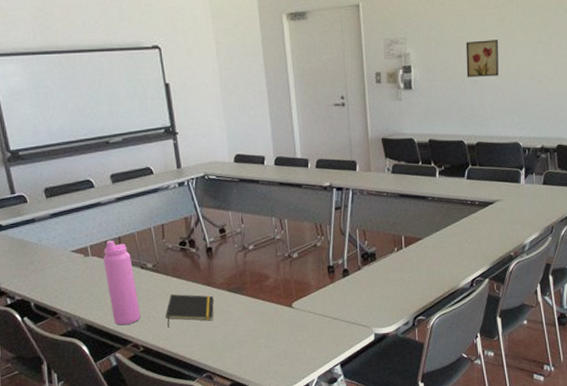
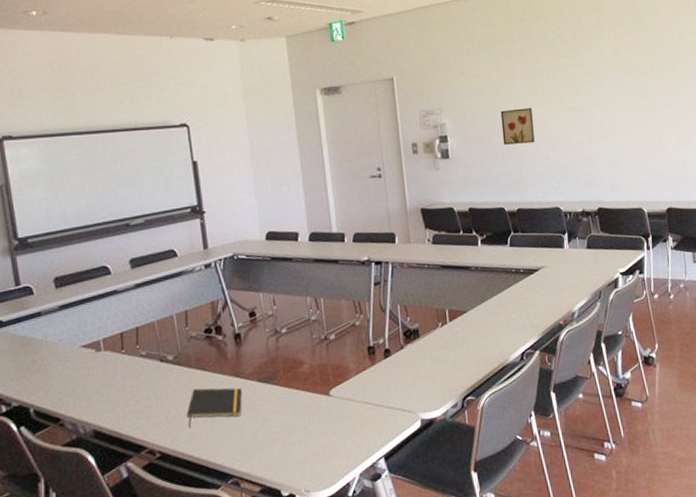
water bottle: present [103,240,141,326] -> none [117,331,158,429]

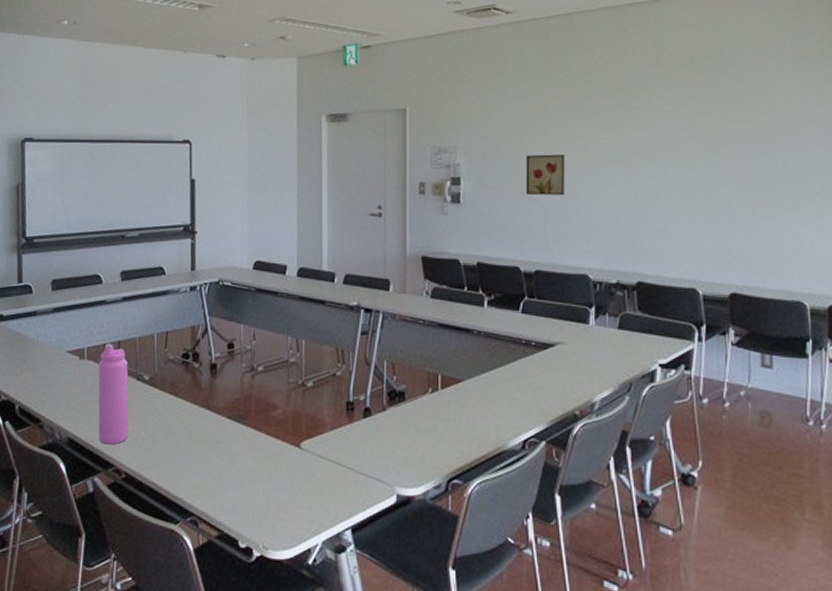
water bottle: none [117,331,158,429] -> present [98,343,129,445]
notepad: present [187,387,242,428] -> none [155,414,211,454]

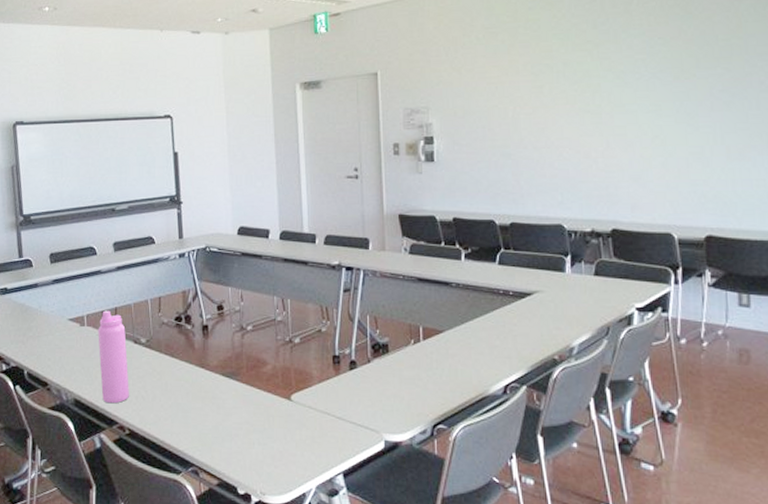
wall art: present [526,154,566,196] -> none [497,109,537,150]

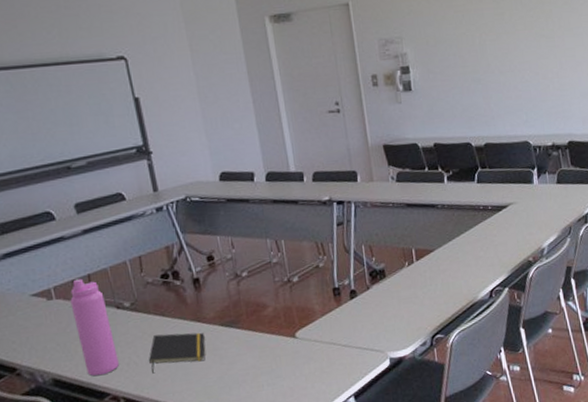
notepad: none [155,374,206,411] -> present [149,332,206,374]

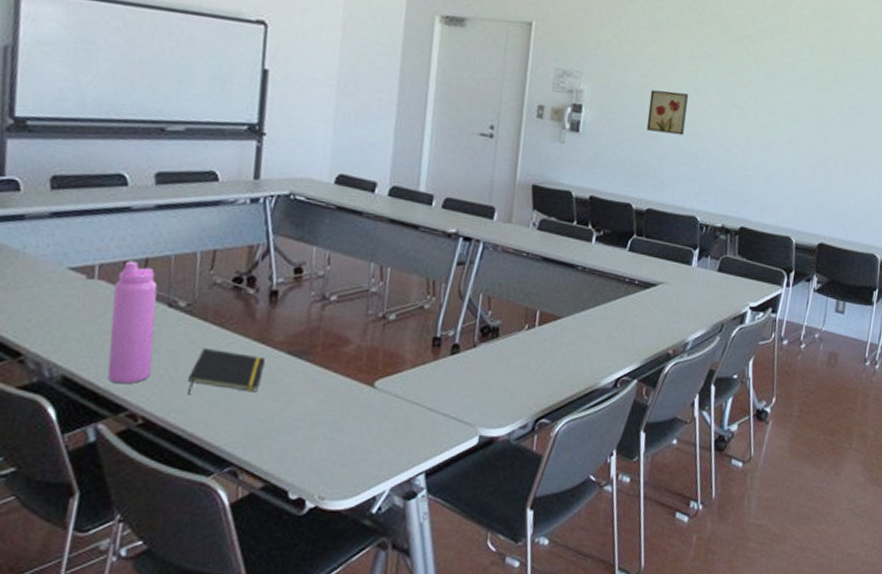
wall art: none [465,35,502,76] -> present [646,89,689,136]

